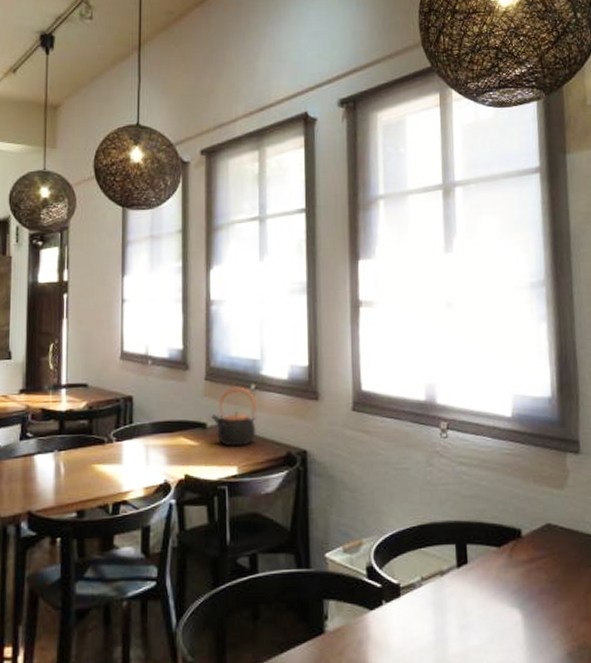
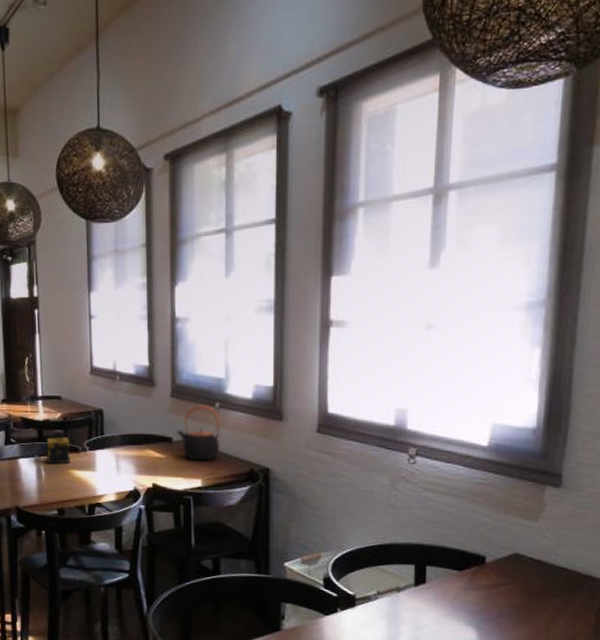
candle: none [67,427,95,459] -> present [46,436,70,464]

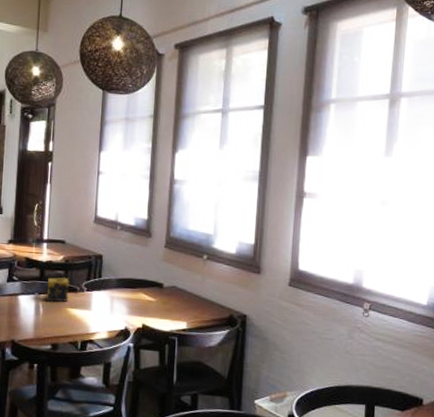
teapot: present [176,404,220,461] -> none [167,255,207,306]

